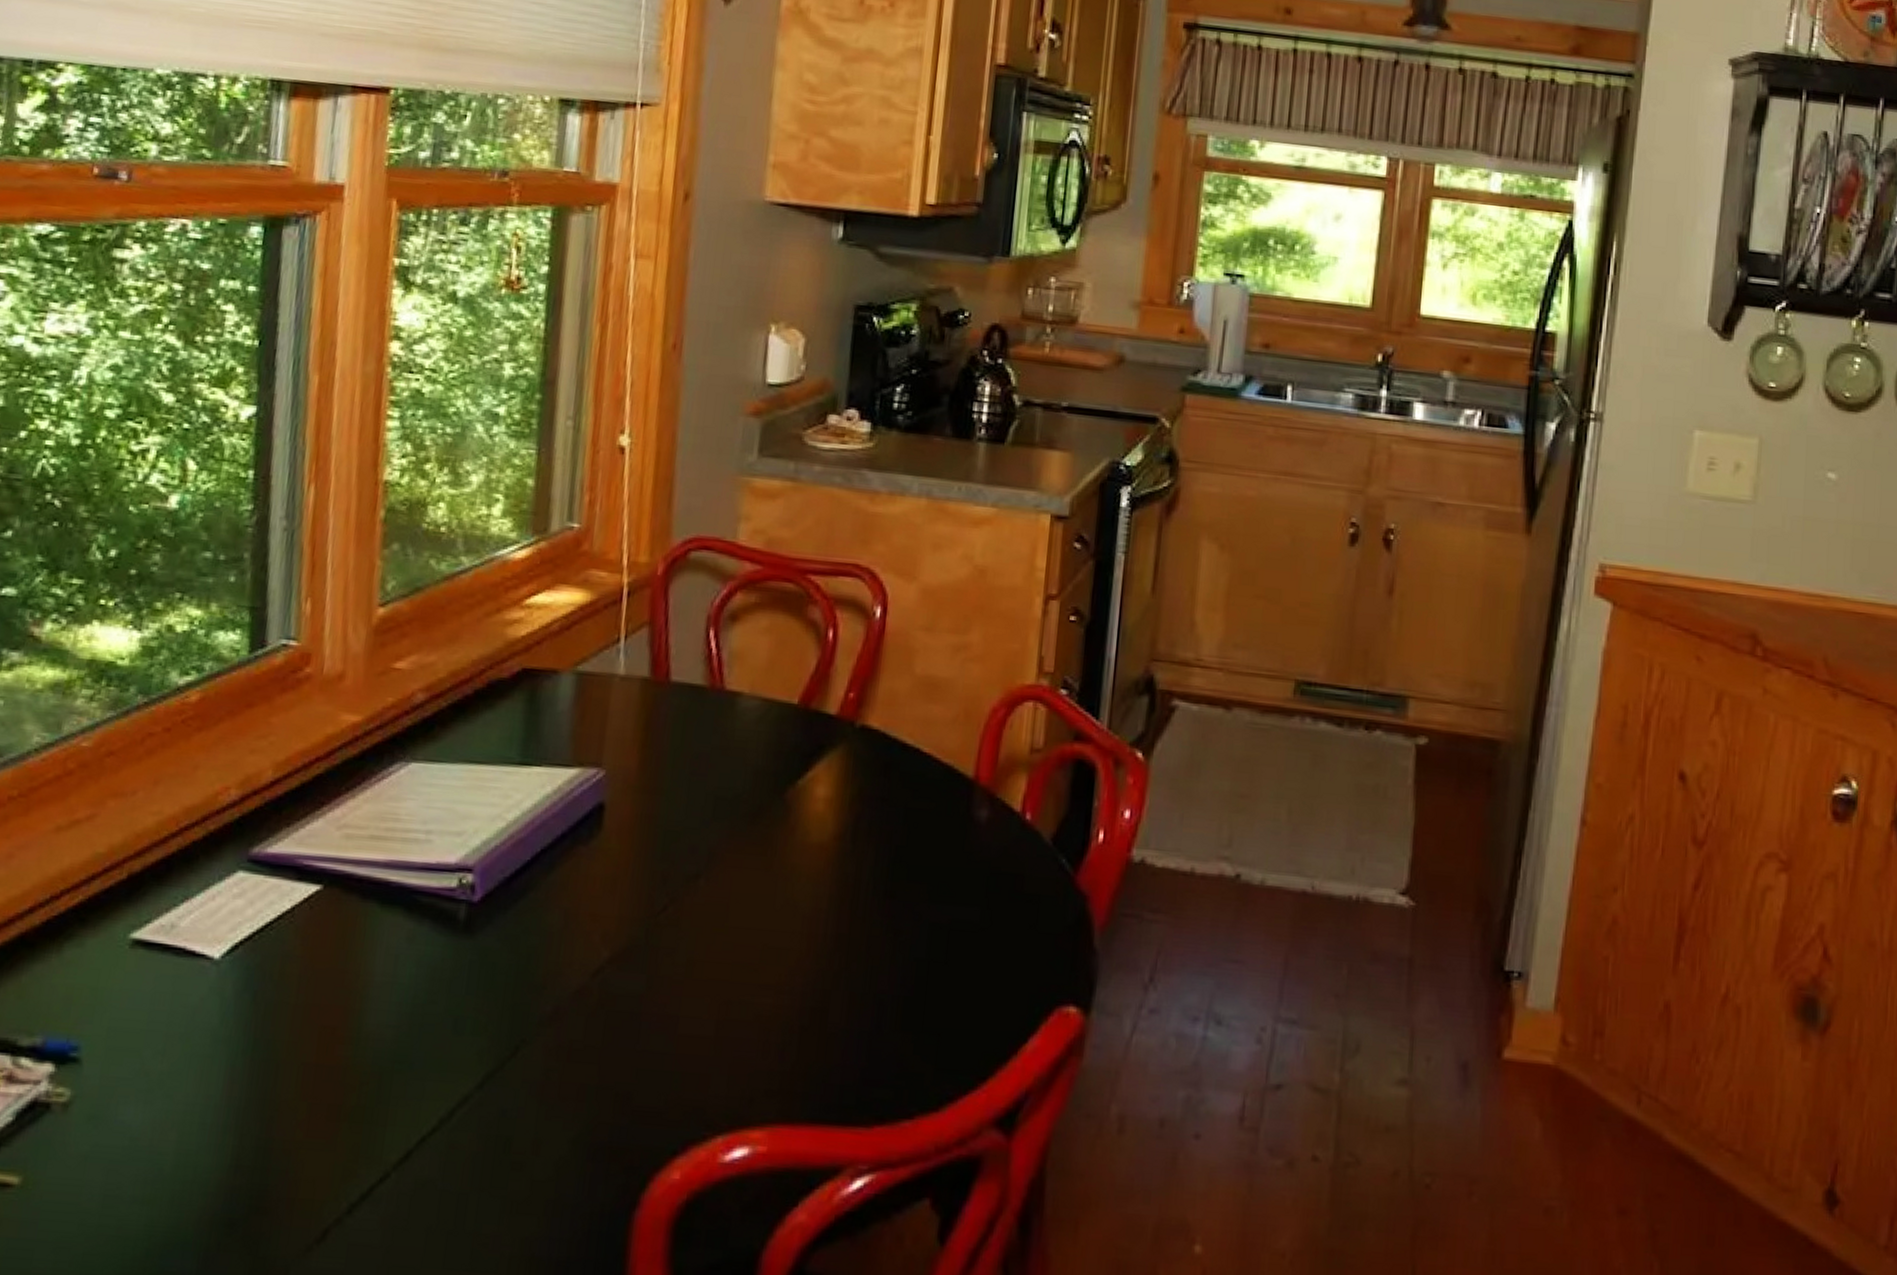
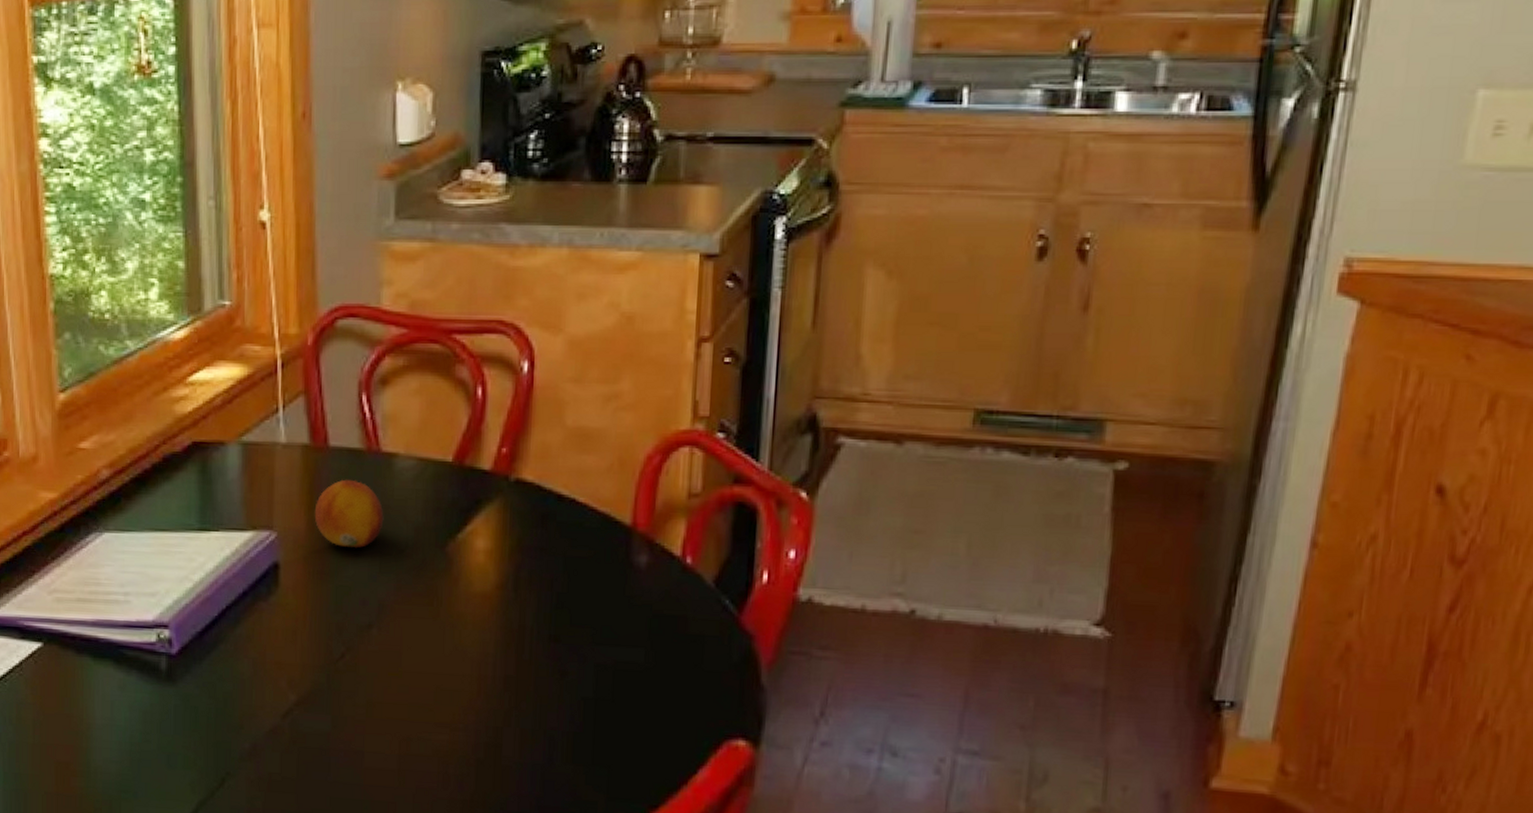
fruit: none [647,716,723,791] -> present [314,479,384,548]

